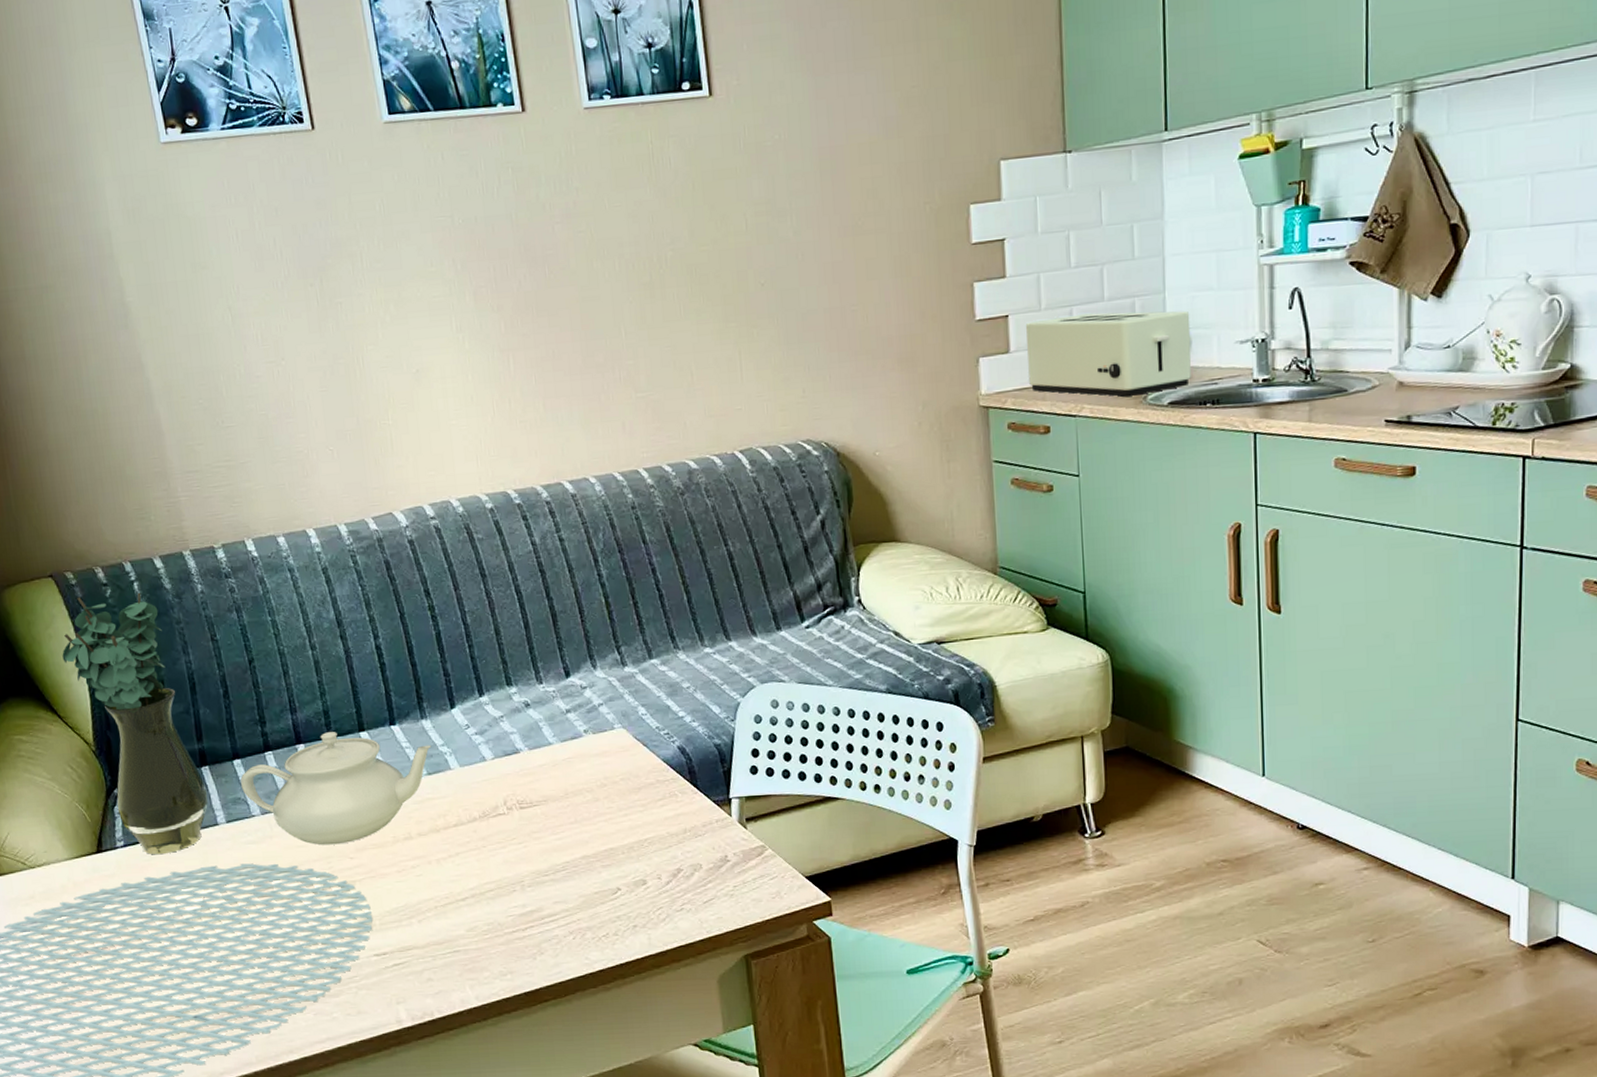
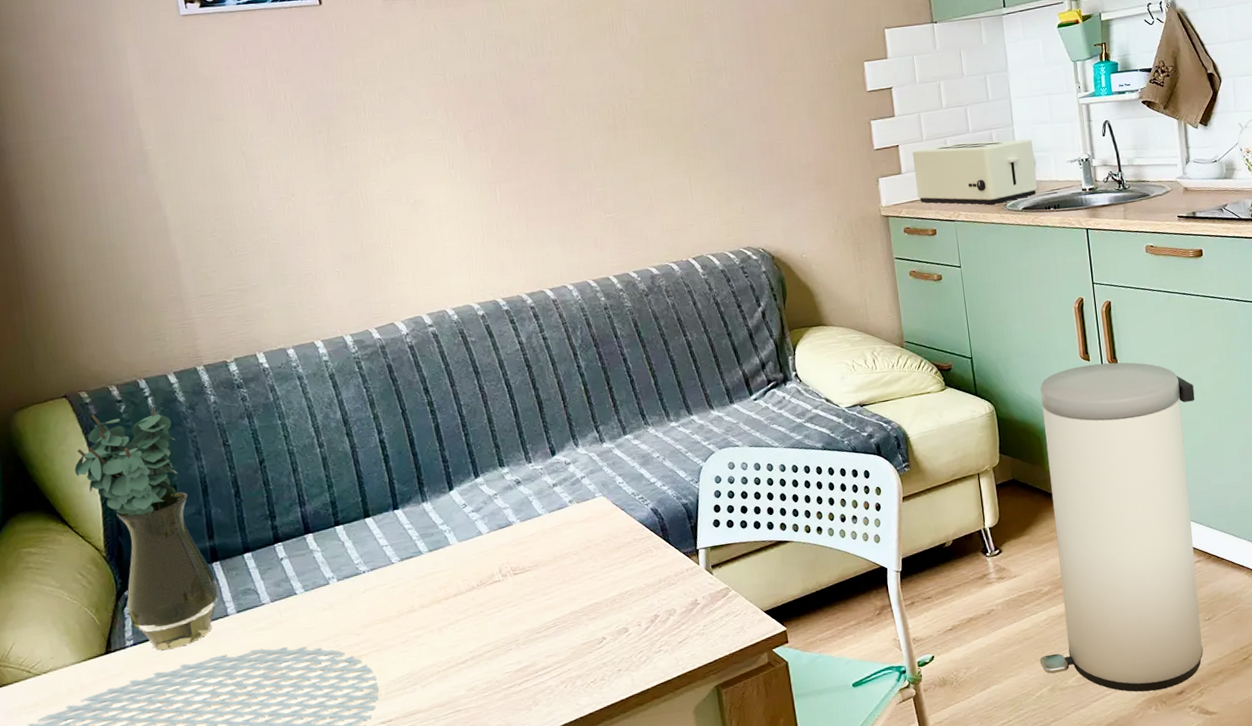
teapot: present [240,732,432,845] -> none [250,520,432,626]
pedal bin: none [1142,609,1384,1020] -> present [1039,362,1203,692]

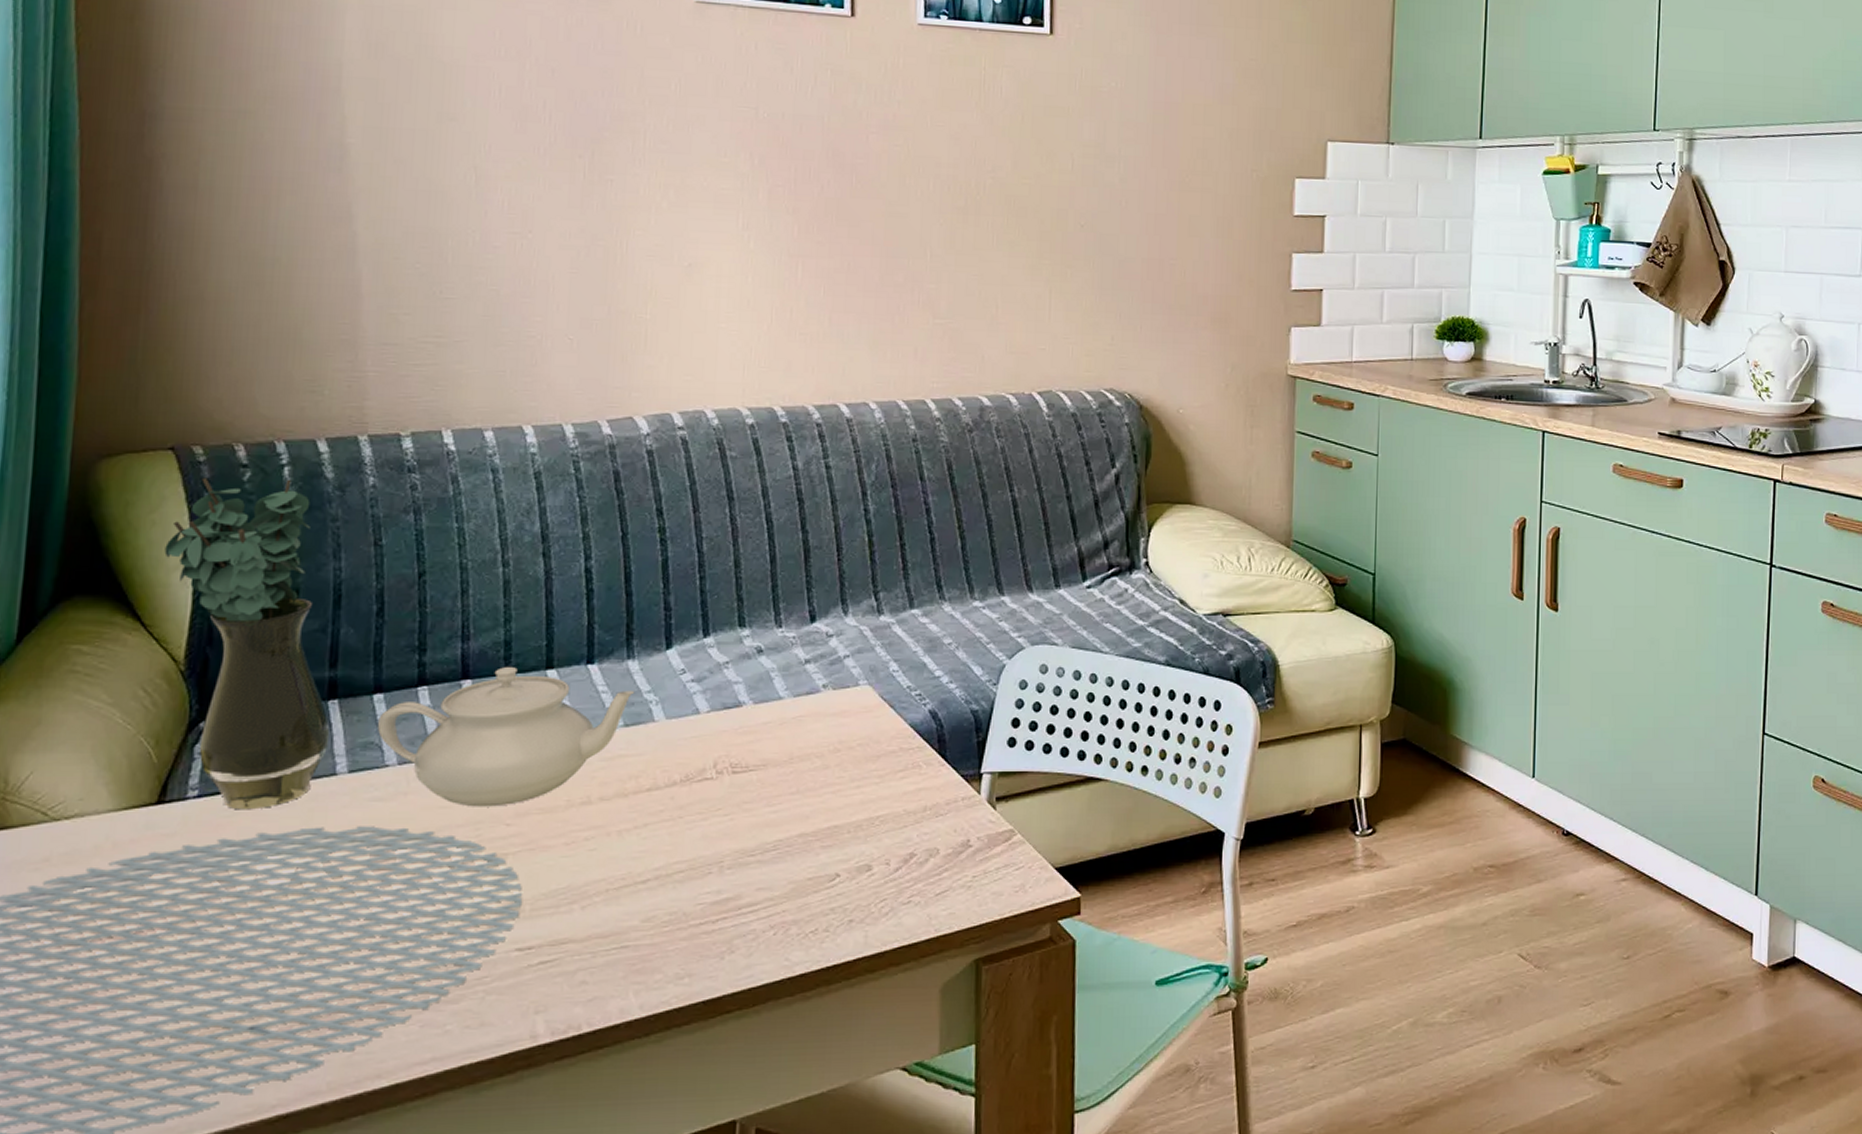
teapot: none [250,520,432,626] -> present [377,667,635,807]
toaster: present [913,139,1038,205] -> none [1337,297,1491,382]
pedal bin: present [1039,362,1203,692] -> none [1403,605,1649,1043]

